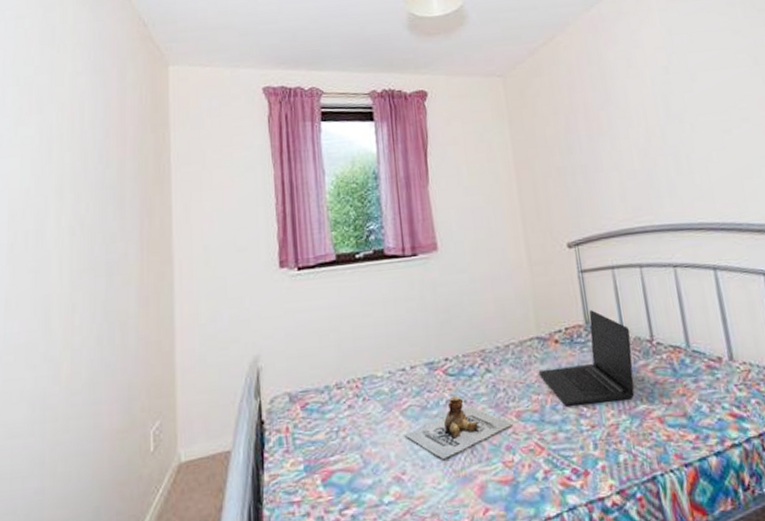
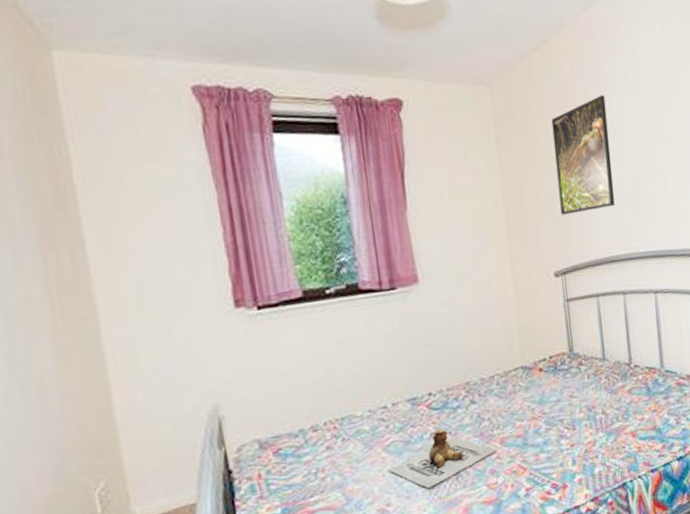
laptop: present [538,310,635,406] -> none [522,338,612,430]
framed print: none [559,80,625,189] -> present [551,95,615,215]

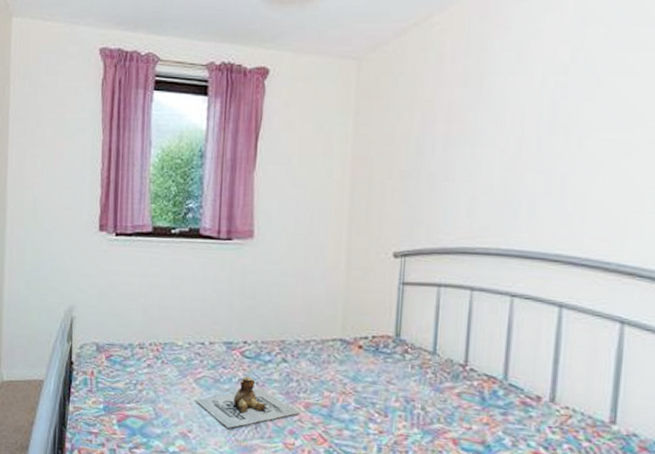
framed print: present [551,95,615,215] -> none [413,76,488,197]

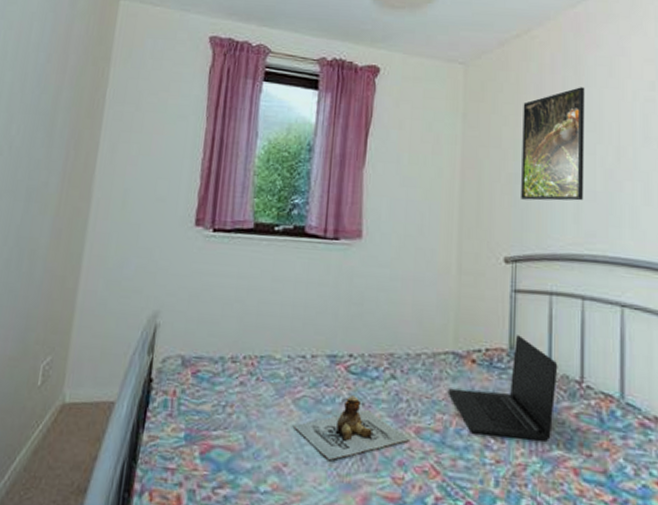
laptop: none [335,324,443,416] -> present [447,335,558,441]
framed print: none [413,76,488,197] -> present [521,87,585,201]

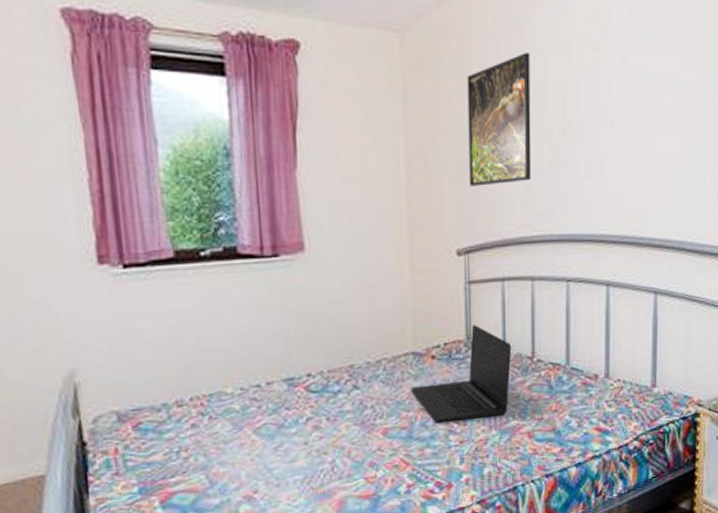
teddy bear: present [294,395,411,461] -> none [259,413,379,478]

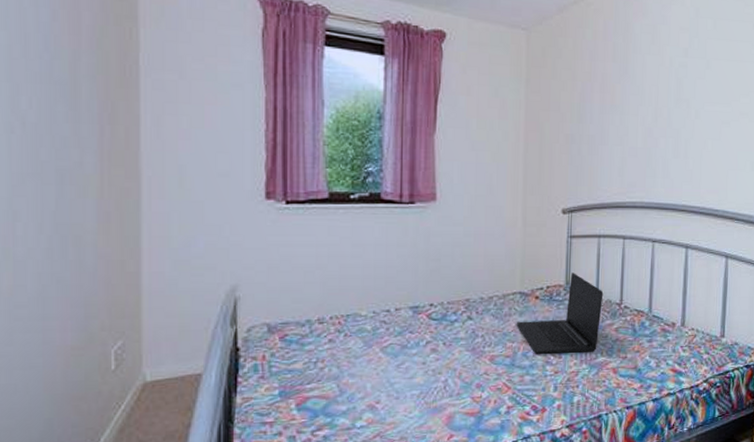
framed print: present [467,53,532,186] -> none [576,53,631,158]

